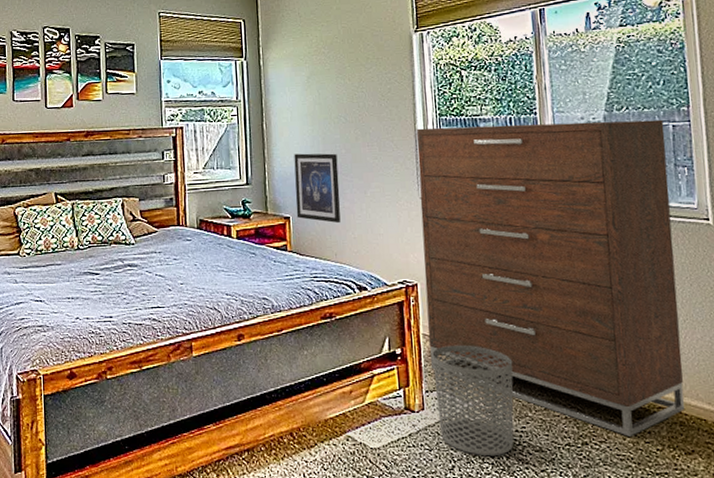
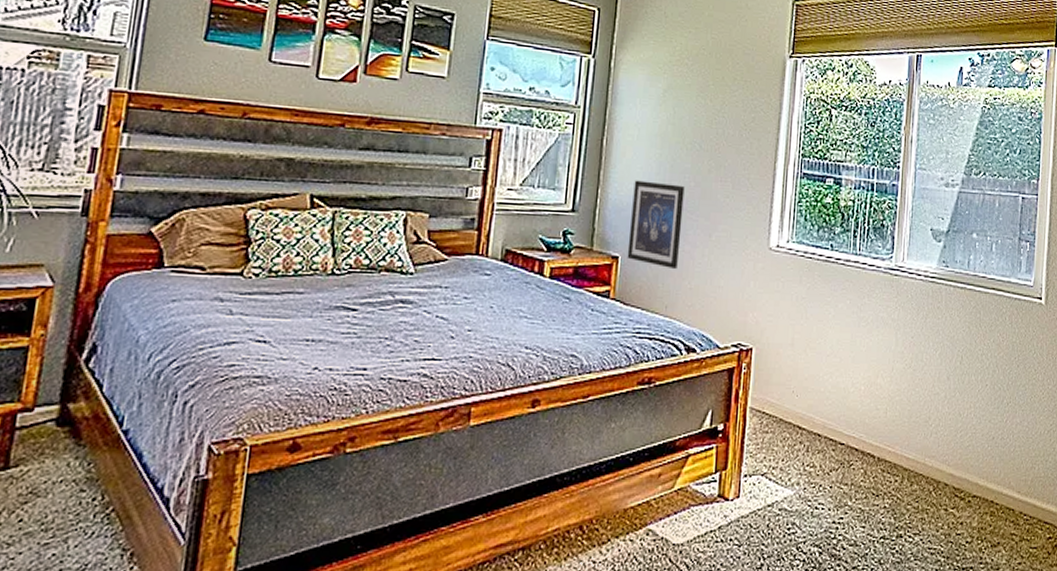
dresser: present [416,119,685,437] -> none [753,168,1015,528]
waste bin: present [432,344,514,457] -> none [753,421,839,552]

